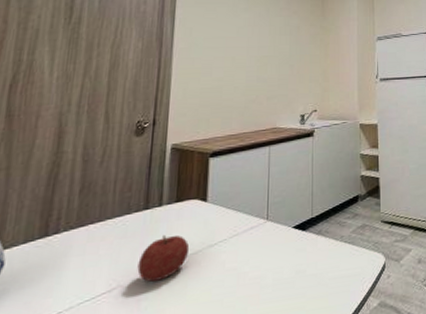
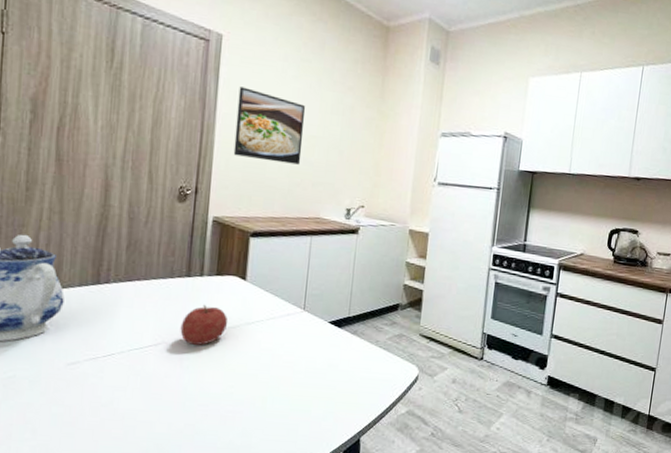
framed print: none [190,23,257,84] -> present [233,86,306,165]

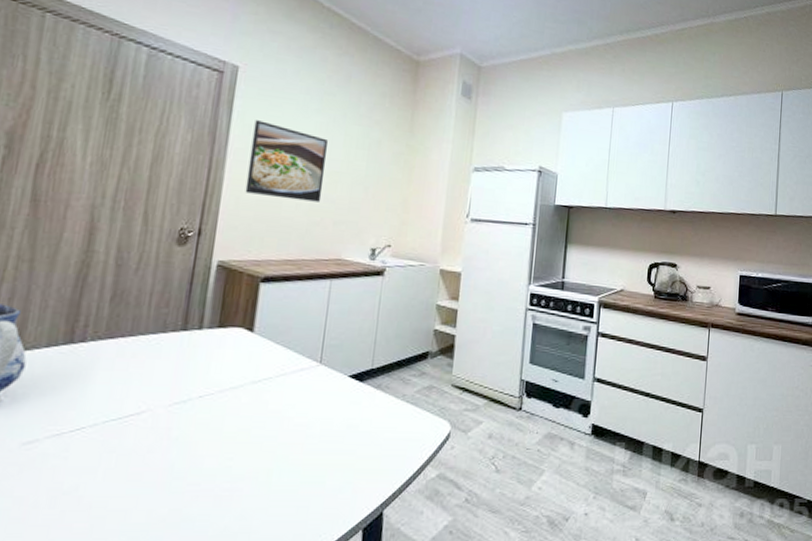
fruit: present [180,304,229,345] -> none [170,361,230,411]

